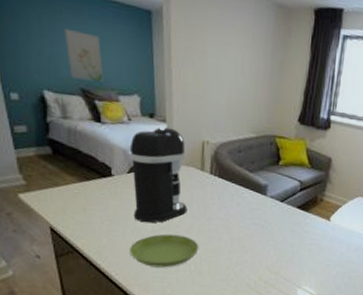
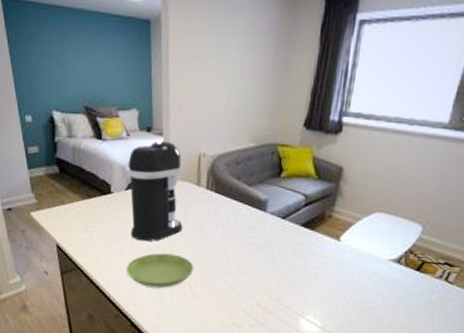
wall art: present [64,28,104,83] -> none [71,48,105,99]

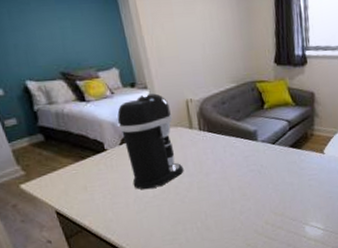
saucer: present [127,253,194,289] -> none [135,195,202,232]

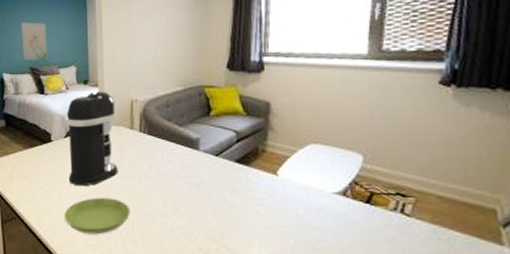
wall art: none [35,17,82,65] -> present [21,22,48,61]
saucer: none [135,195,202,232] -> present [64,197,131,235]

